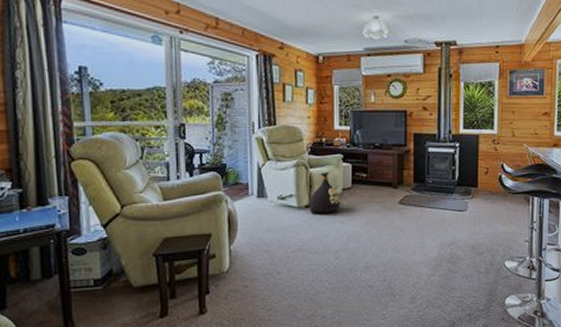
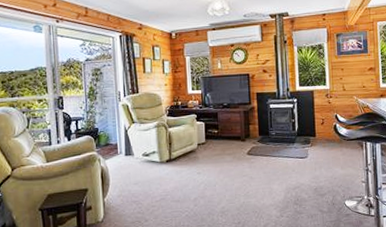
bag: present [309,172,341,213] -> none [170,131,197,167]

